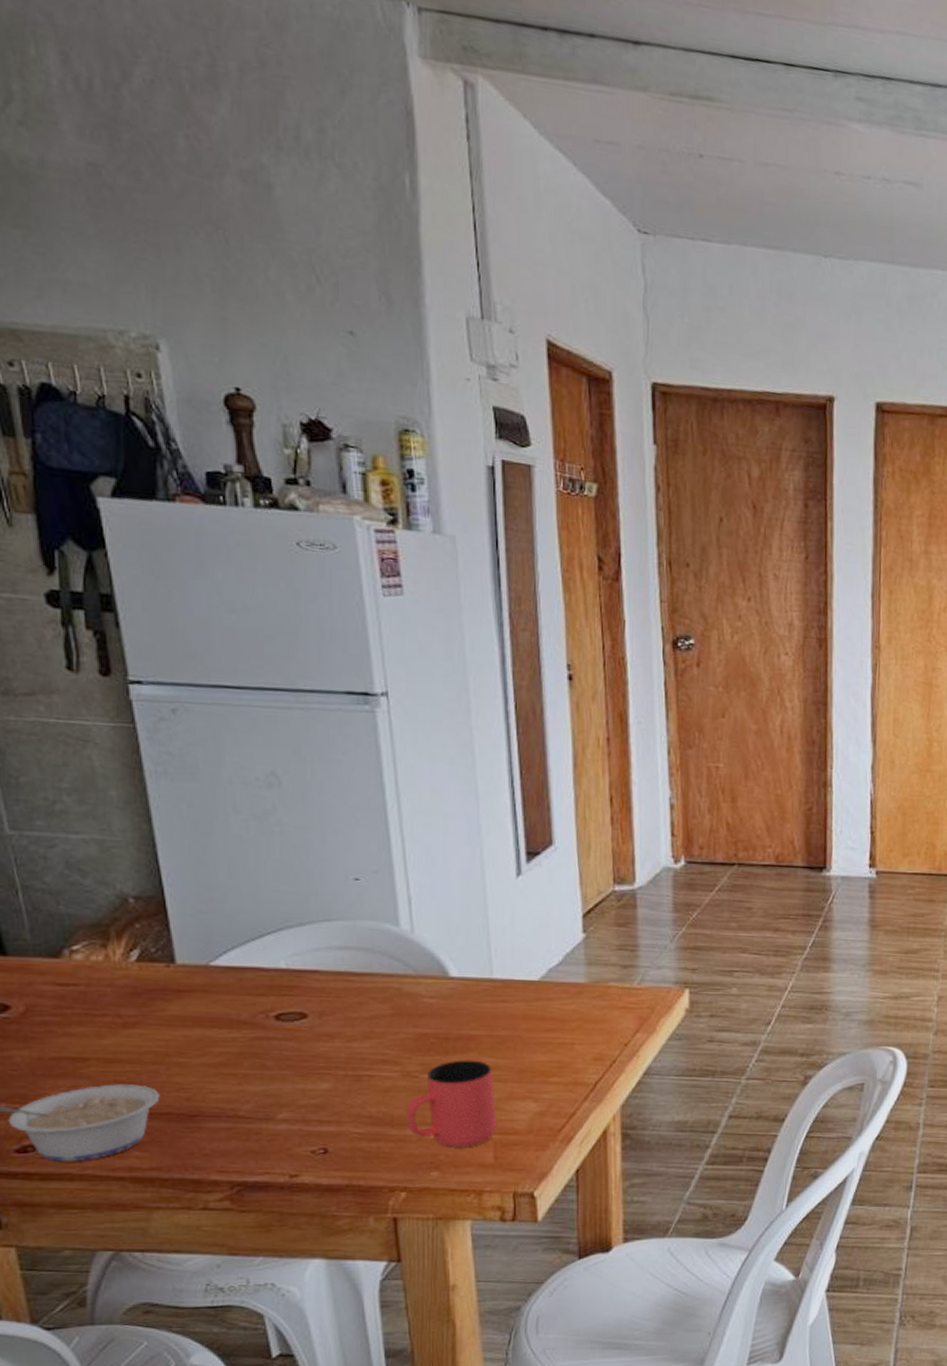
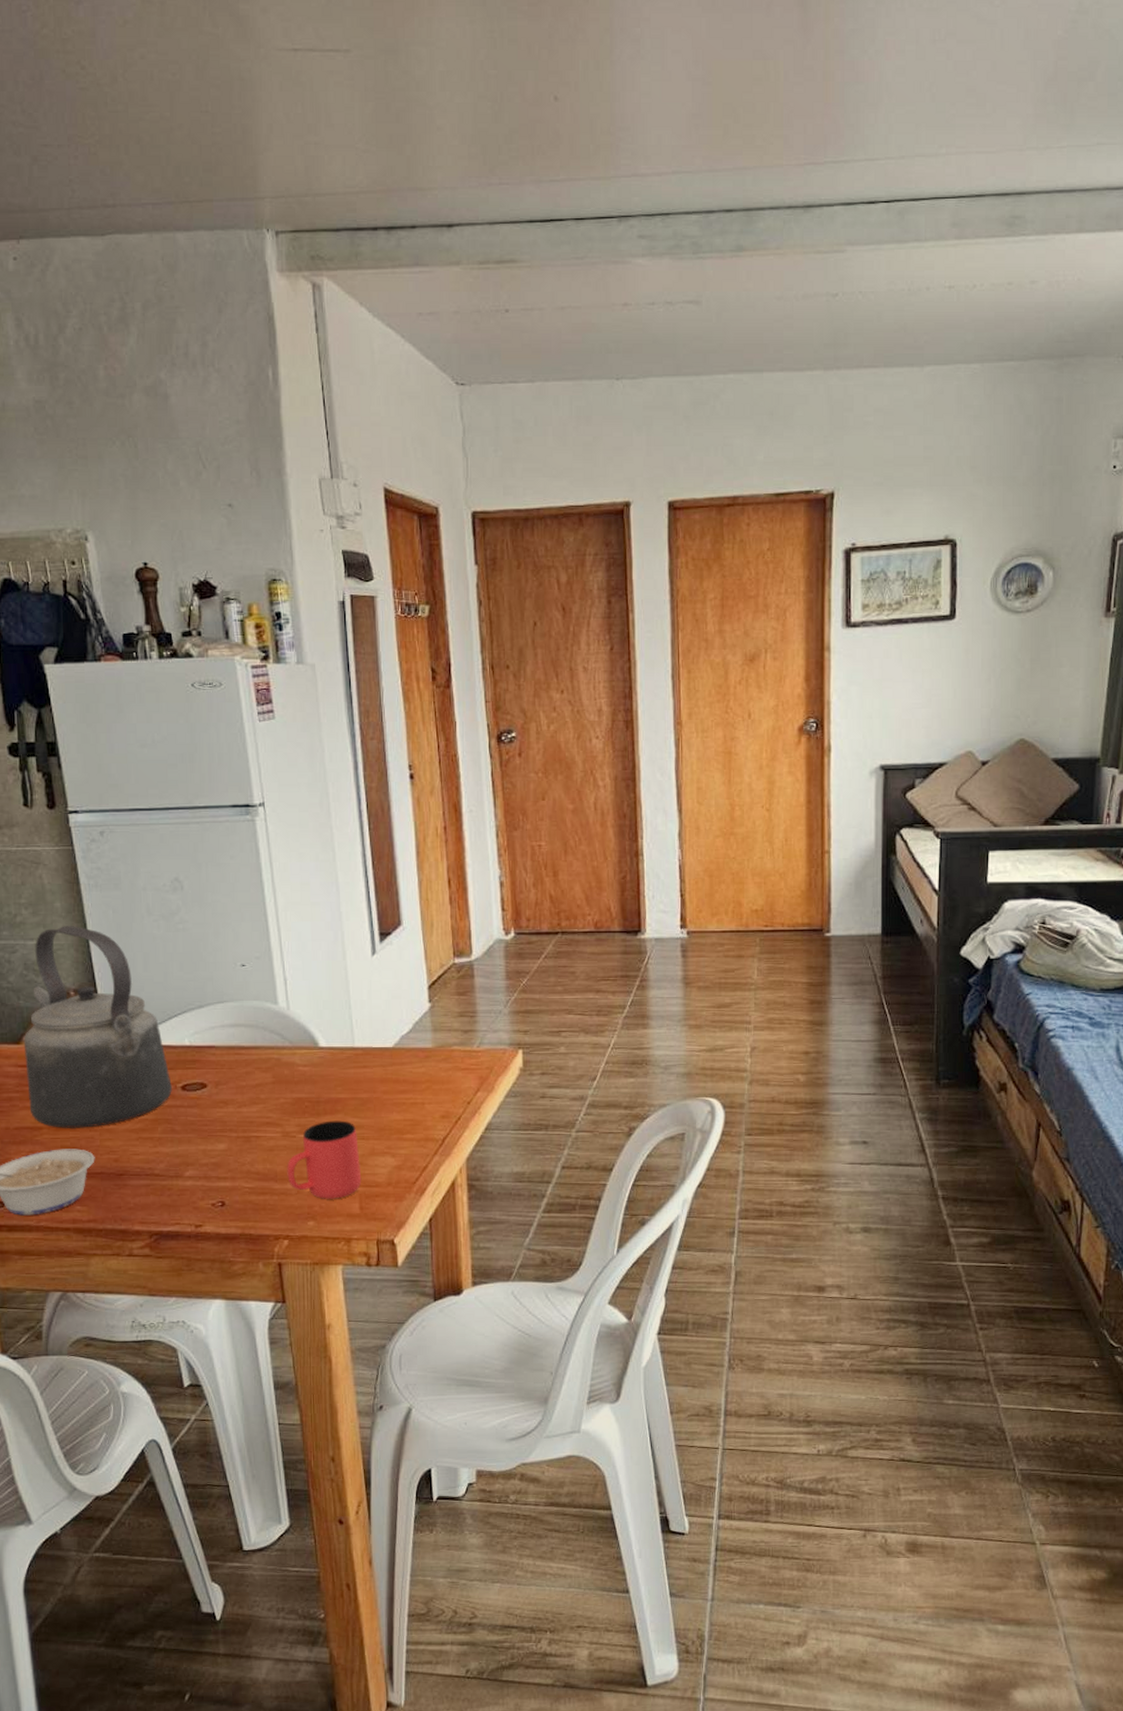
kettle: none [64,819,262,1060] -> present [23,926,172,1128]

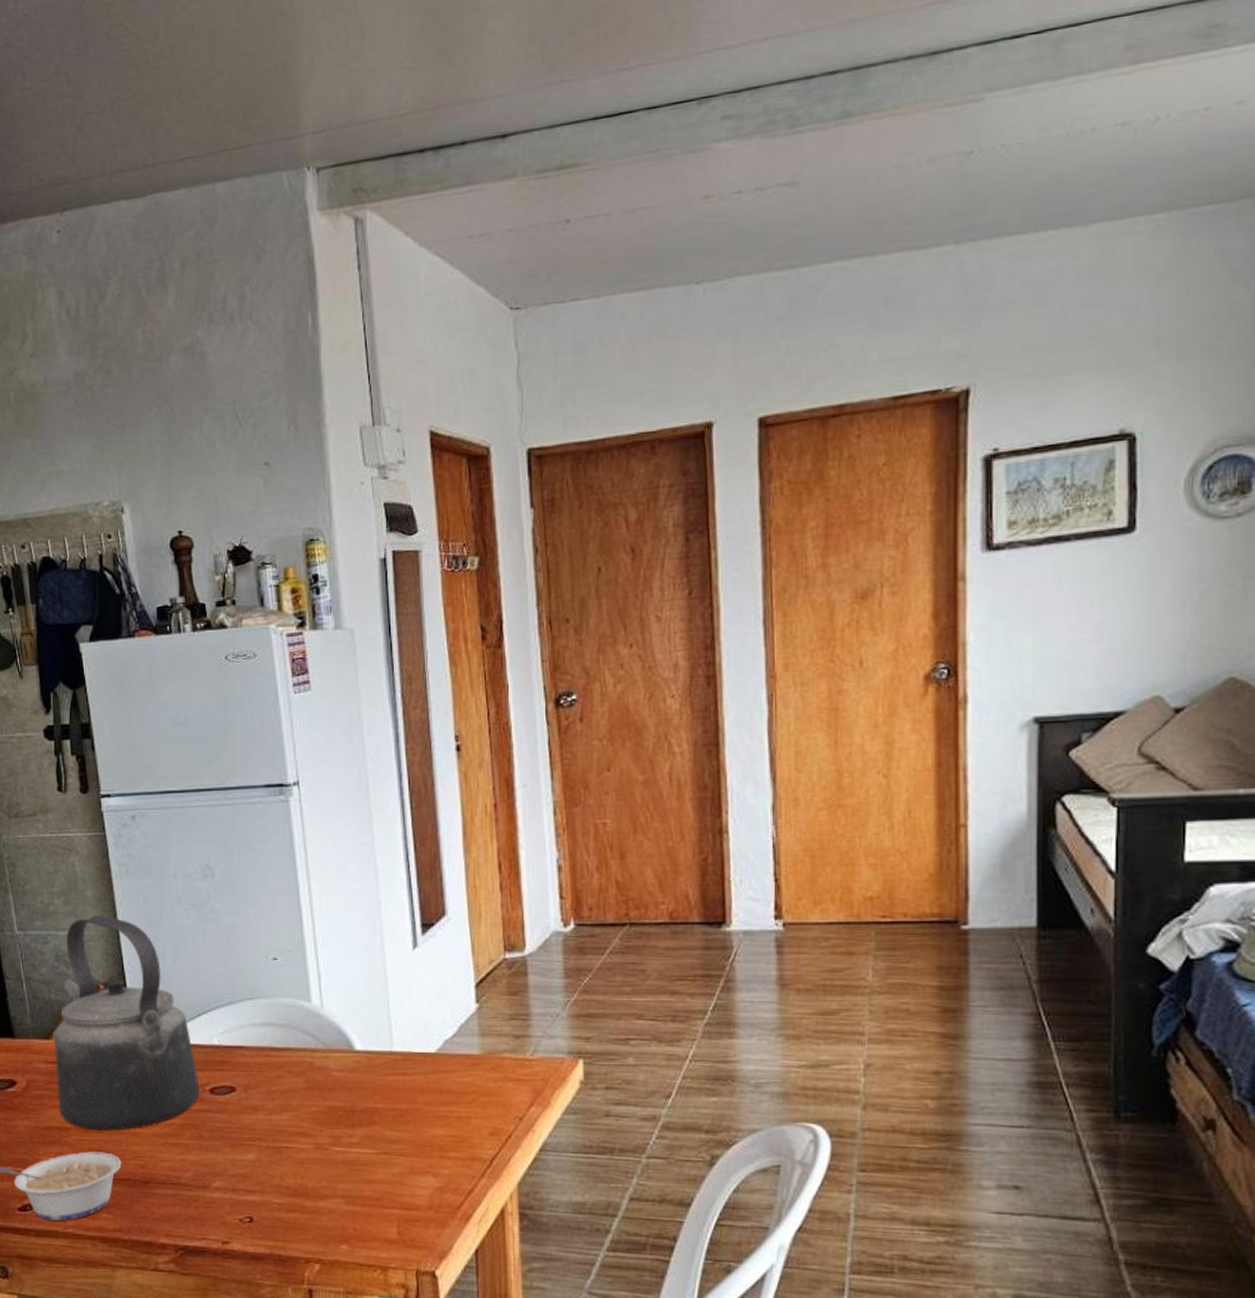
cup: present [287,1120,362,1199] -> none [319,1133,400,1221]

